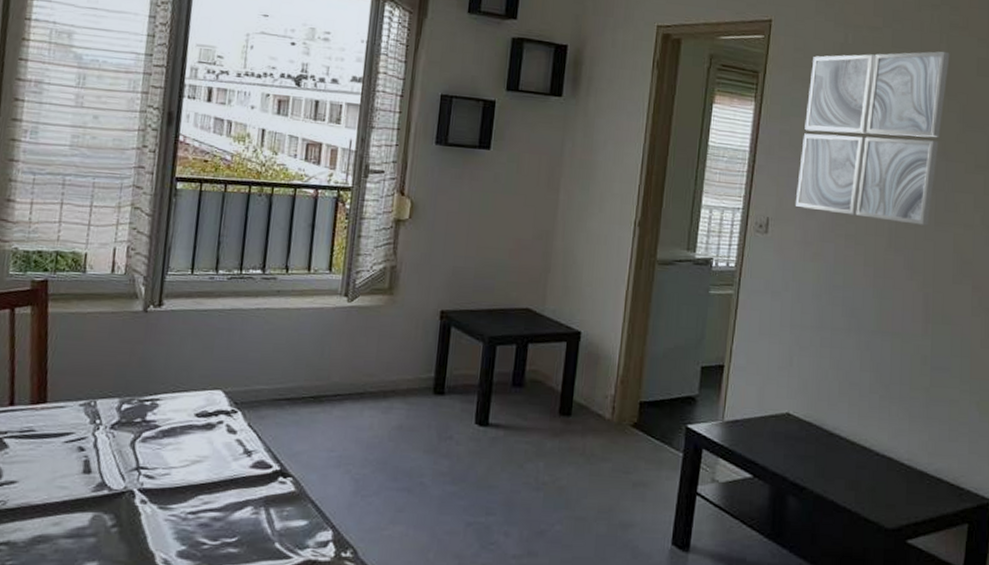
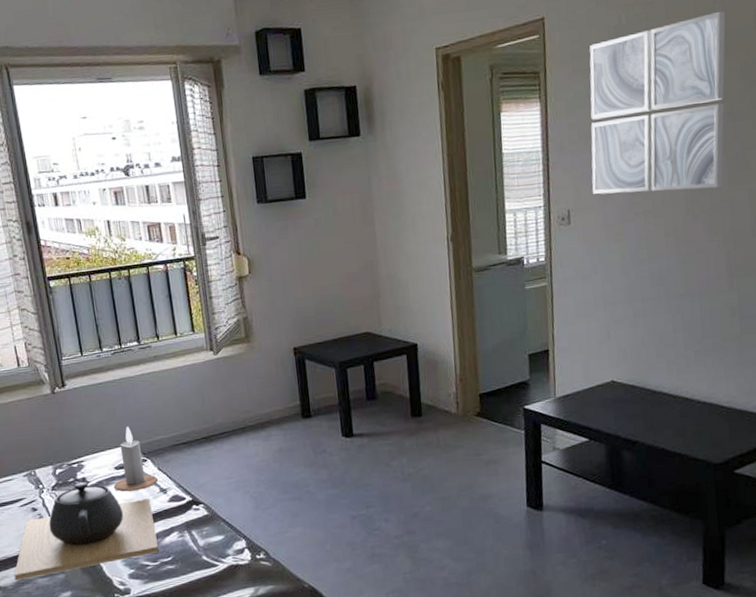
teapot: none [30,418,229,537] -> present [14,476,160,581]
candle: none [188,367,244,447] -> present [114,426,158,492]

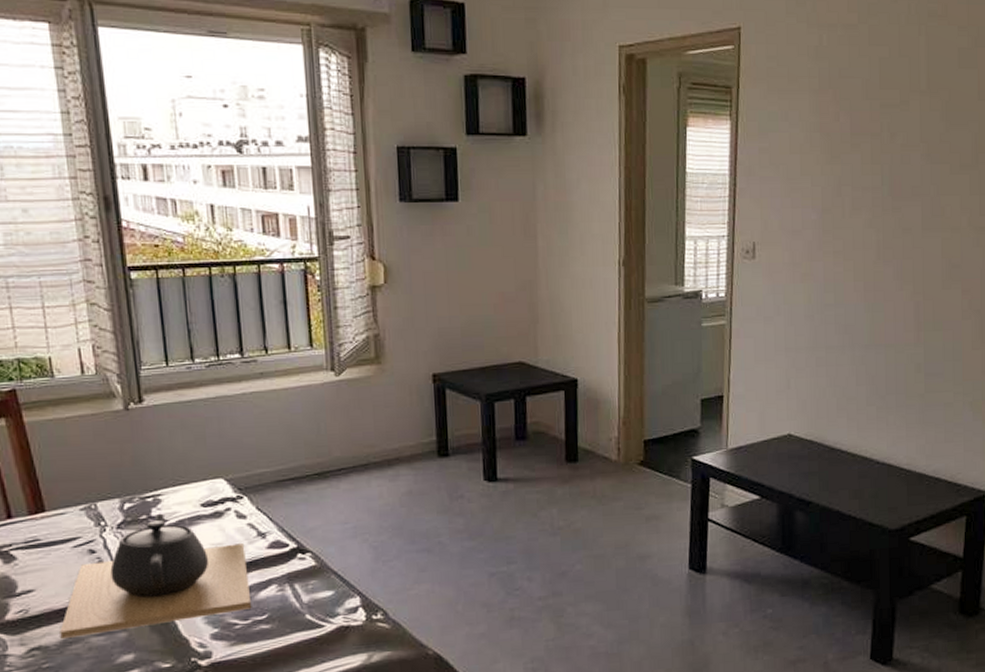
candle: present [114,426,158,492] -> none [199,455,255,534]
wall art: present [589,11,726,195] -> none [780,44,930,233]

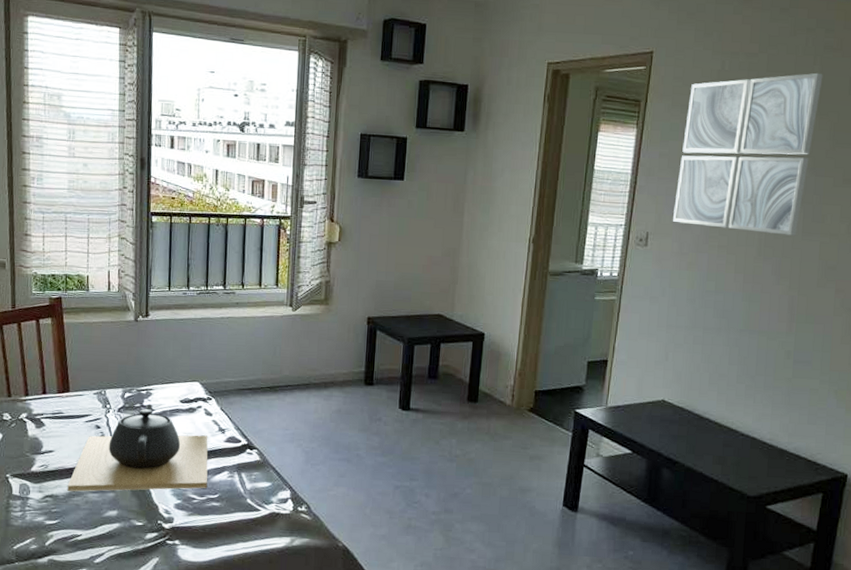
wall art: none [780,44,930,233] -> present [672,72,823,236]

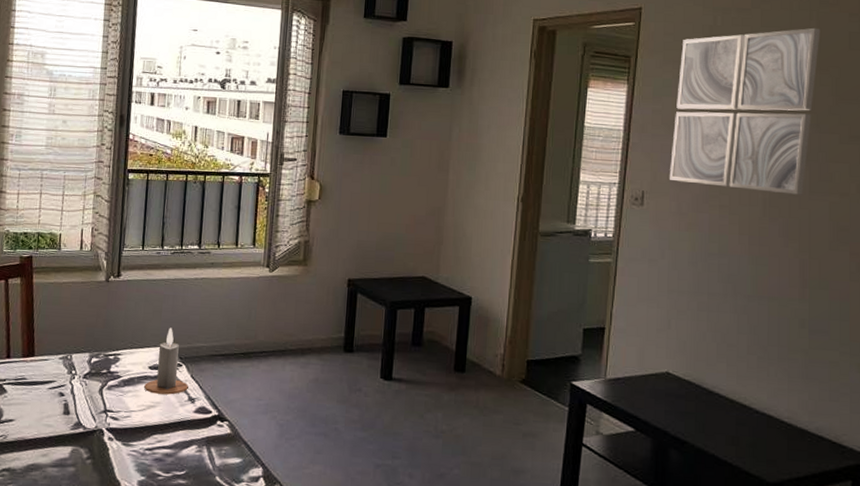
teapot: present [67,404,208,492] -> none [25,370,177,466]
candle: none [176,364,218,426] -> present [144,327,188,395]

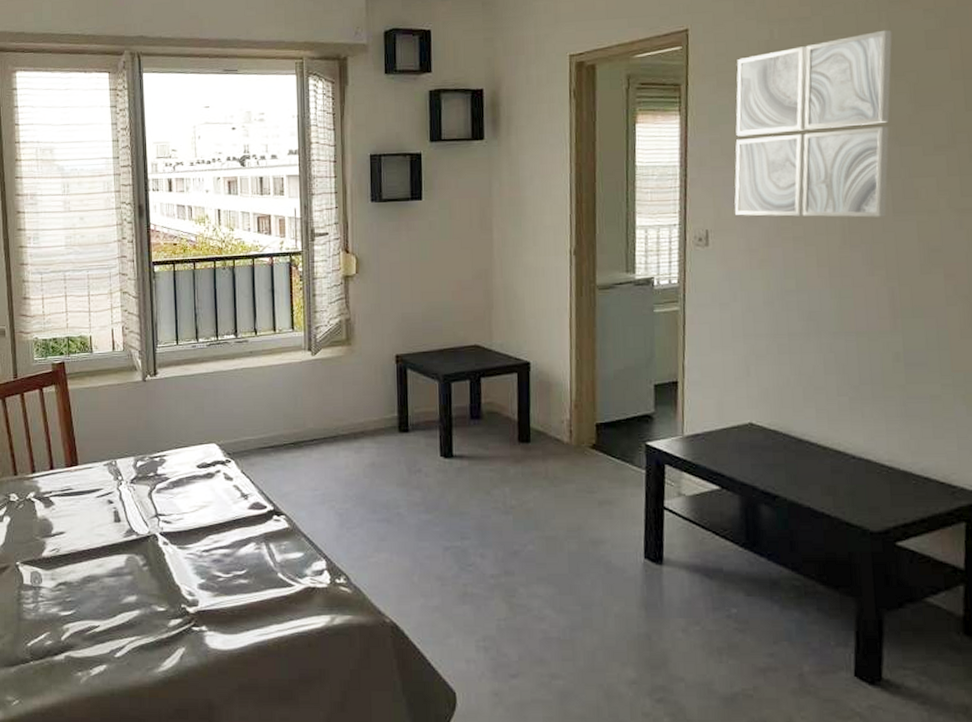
candle: present [144,327,188,395] -> none [194,423,240,493]

